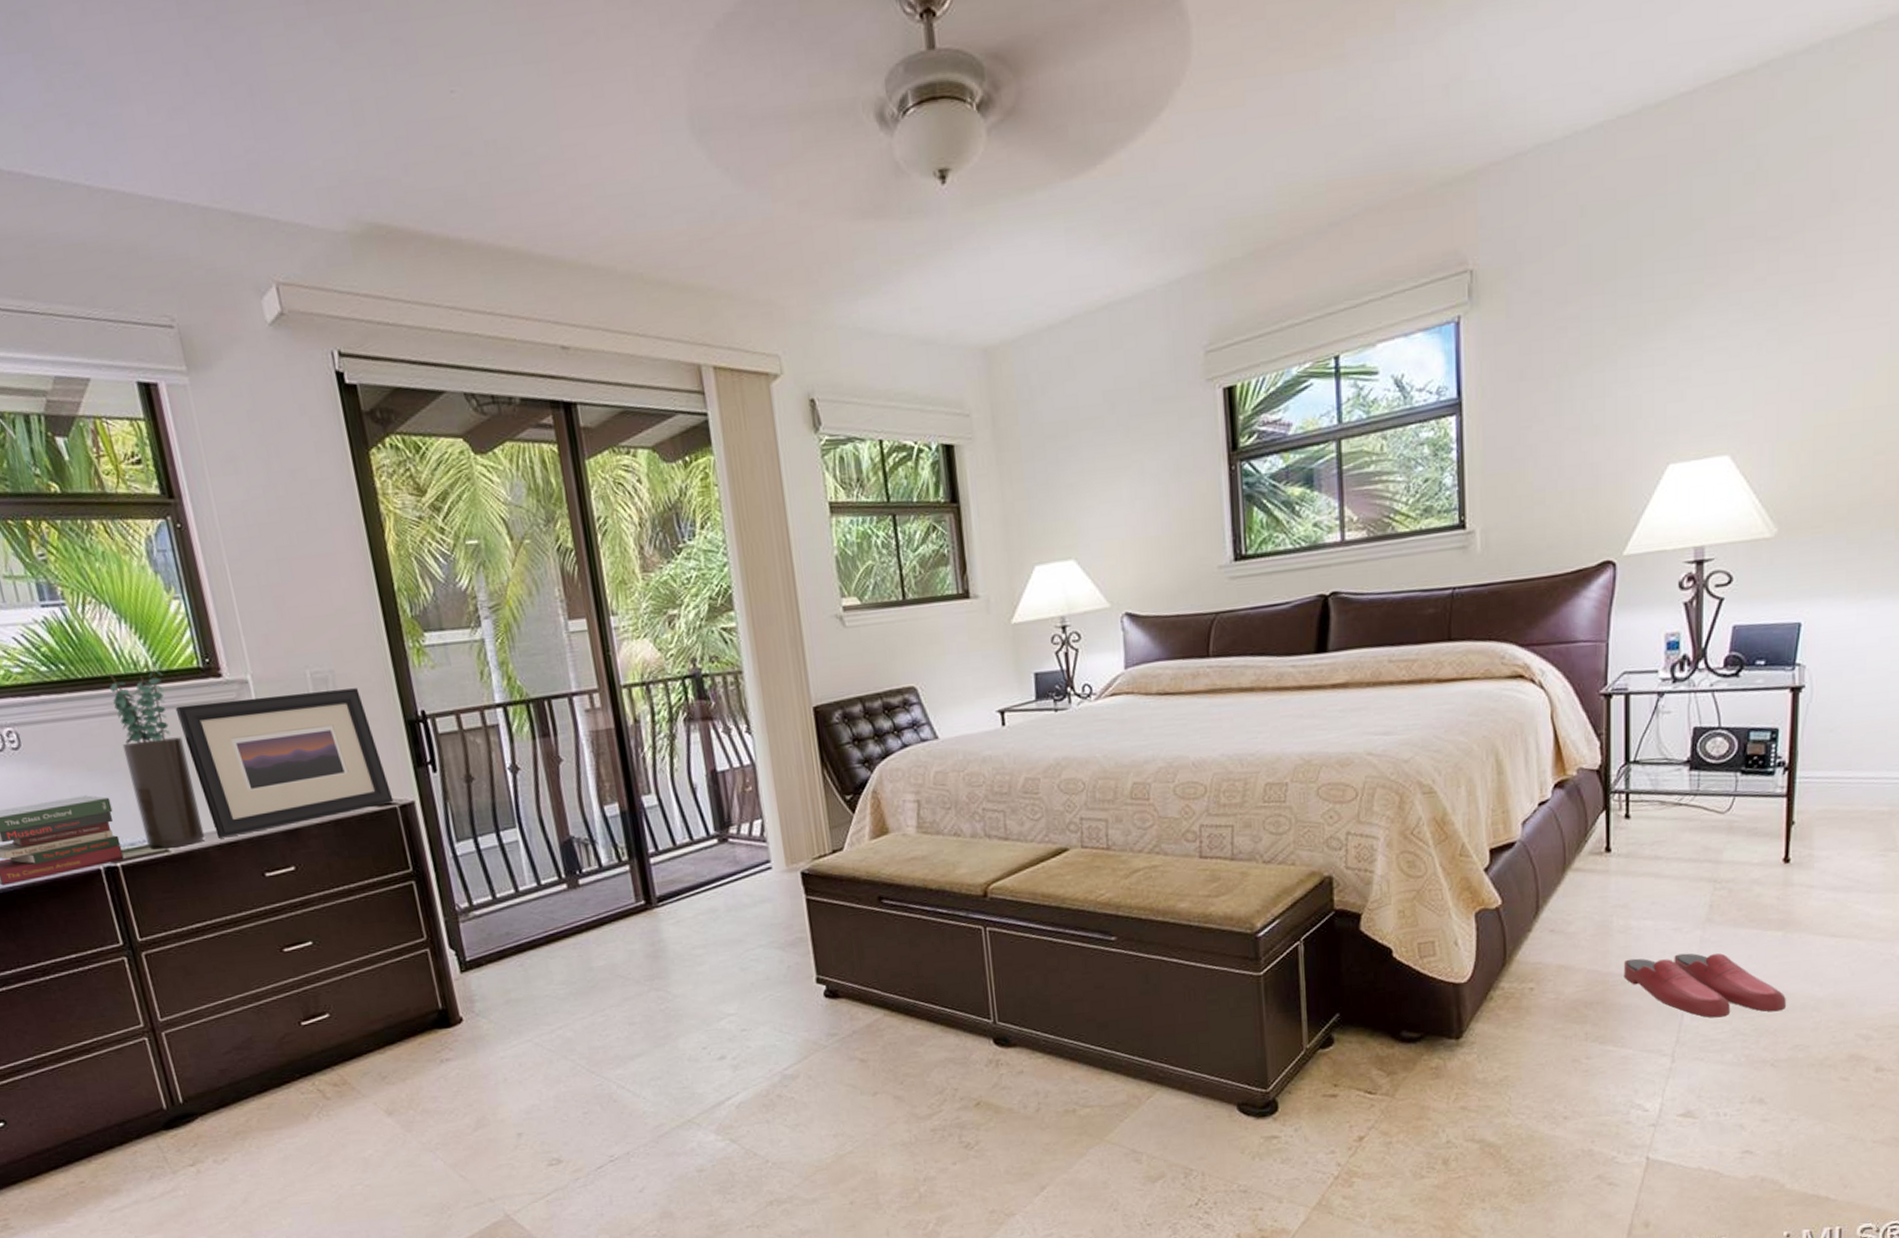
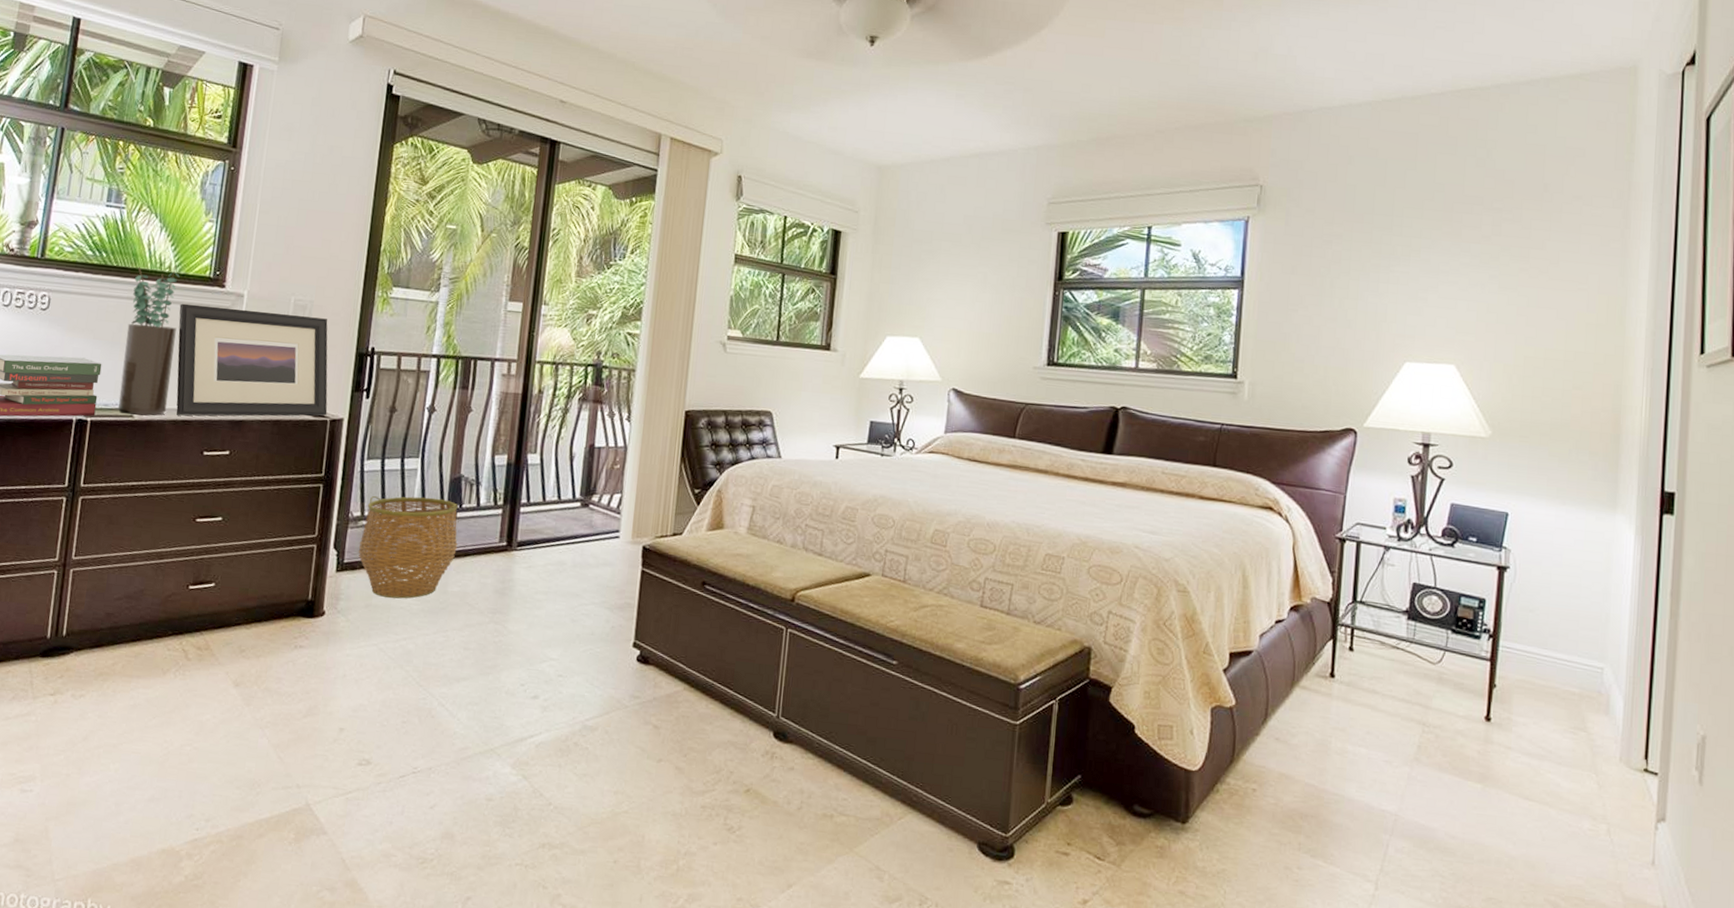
basket: none [473,868,591,989] -> present [358,495,458,599]
slippers: present [1623,953,1786,1018] -> none [1337,780,1482,861]

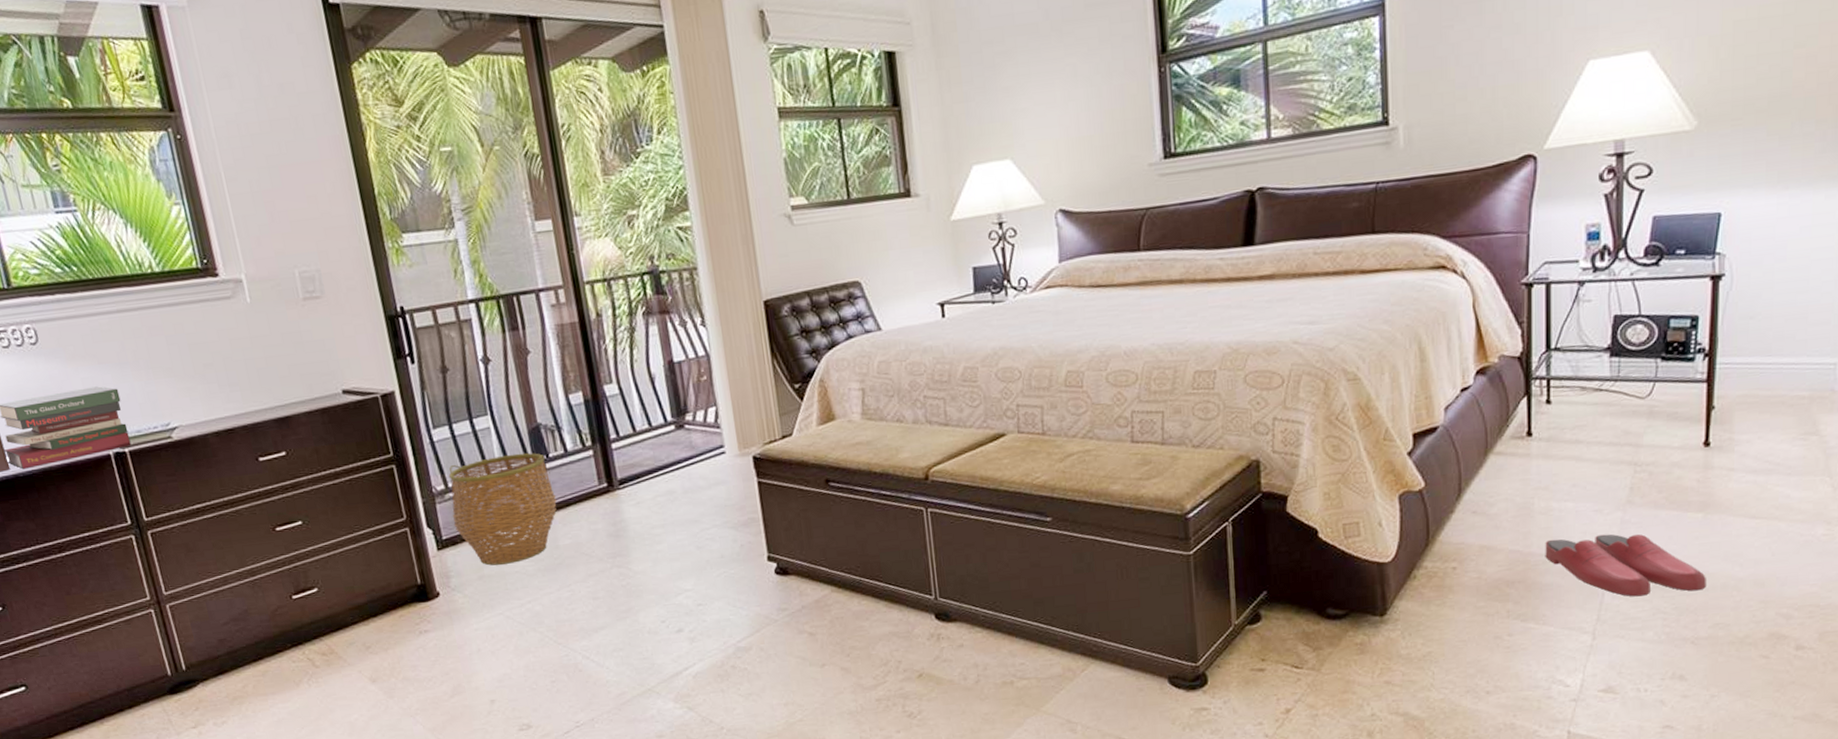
vase: present [117,264,180,416] -> none [116,262,204,437]
picture frame: present [176,303,328,417] -> none [176,286,376,426]
slippers: none [1337,780,1482,861] -> present [1545,534,1706,597]

